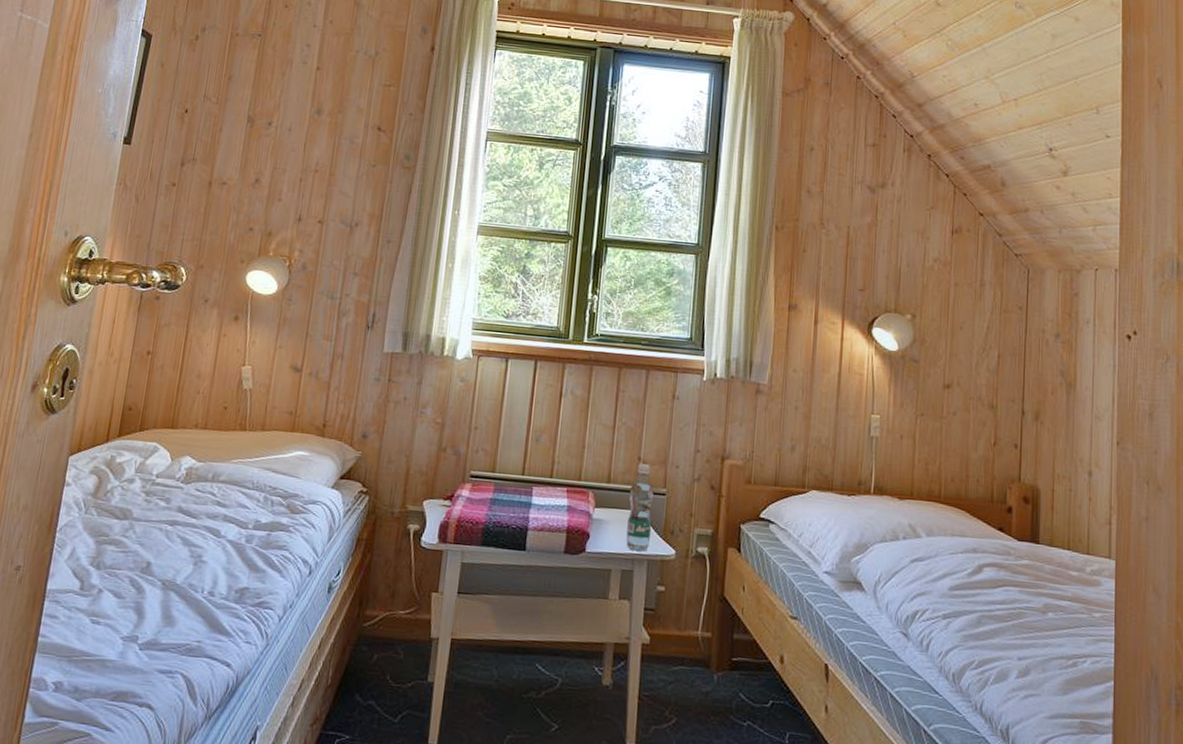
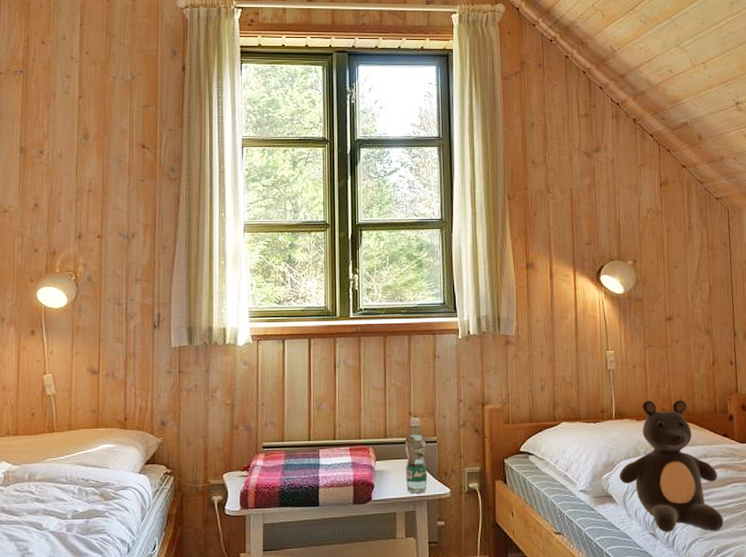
teddy bear: none [871,477,989,641] -> present [619,400,724,532]

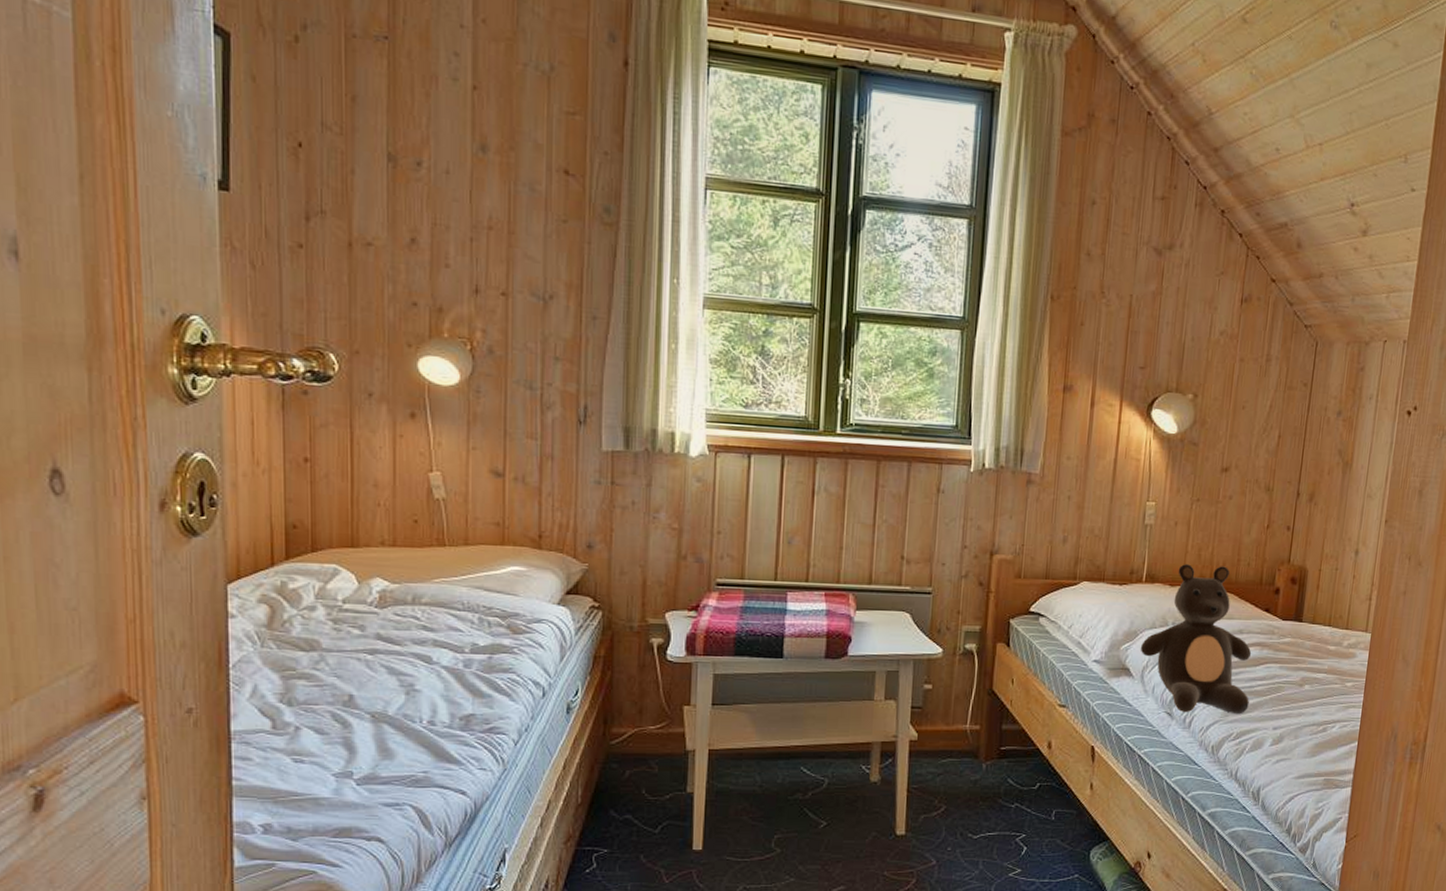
bottle: present [405,417,427,494] -> none [890,563,919,651]

